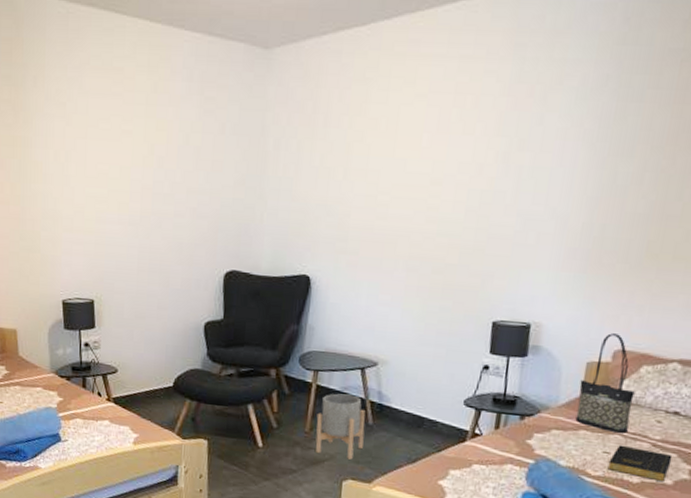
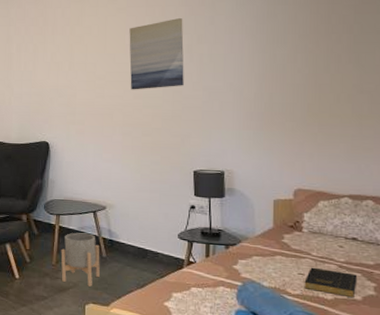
wall art: none [423,113,503,212] -> present [129,18,184,90]
tote bag: present [575,333,635,433] -> none [270,176,317,257]

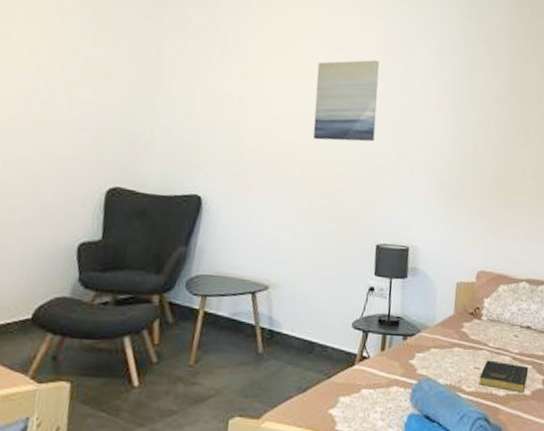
planter: present [61,232,100,287] -> none [200,320,255,394]

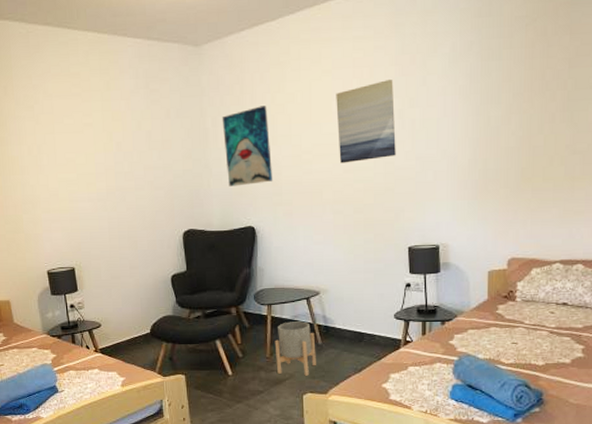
wall art: none [177,57,239,146] -> present [222,106,273,187]
planter: none [200,320,255,394] -> present [274,321,316,376]
book: present [479,360,529,393] -> none [517,335,567,362]

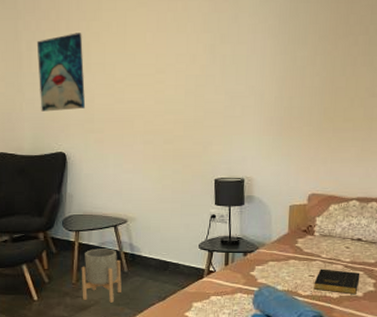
wall art: present [336,80,396,164] -> none [150,15,207,94]
book: none [517,335,567,362] -> present [314,268,360,295]

